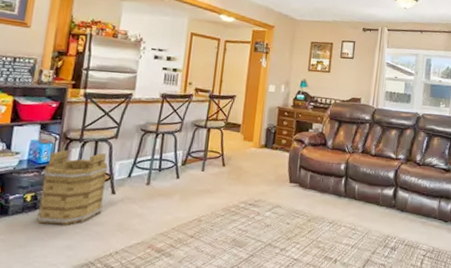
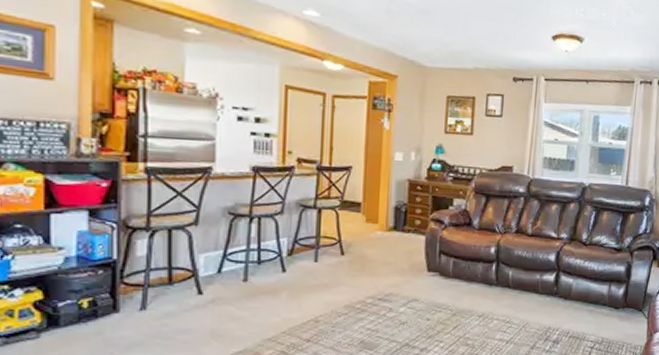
bucket: present [36,150,108,226] -> none [99,242,189,336]

